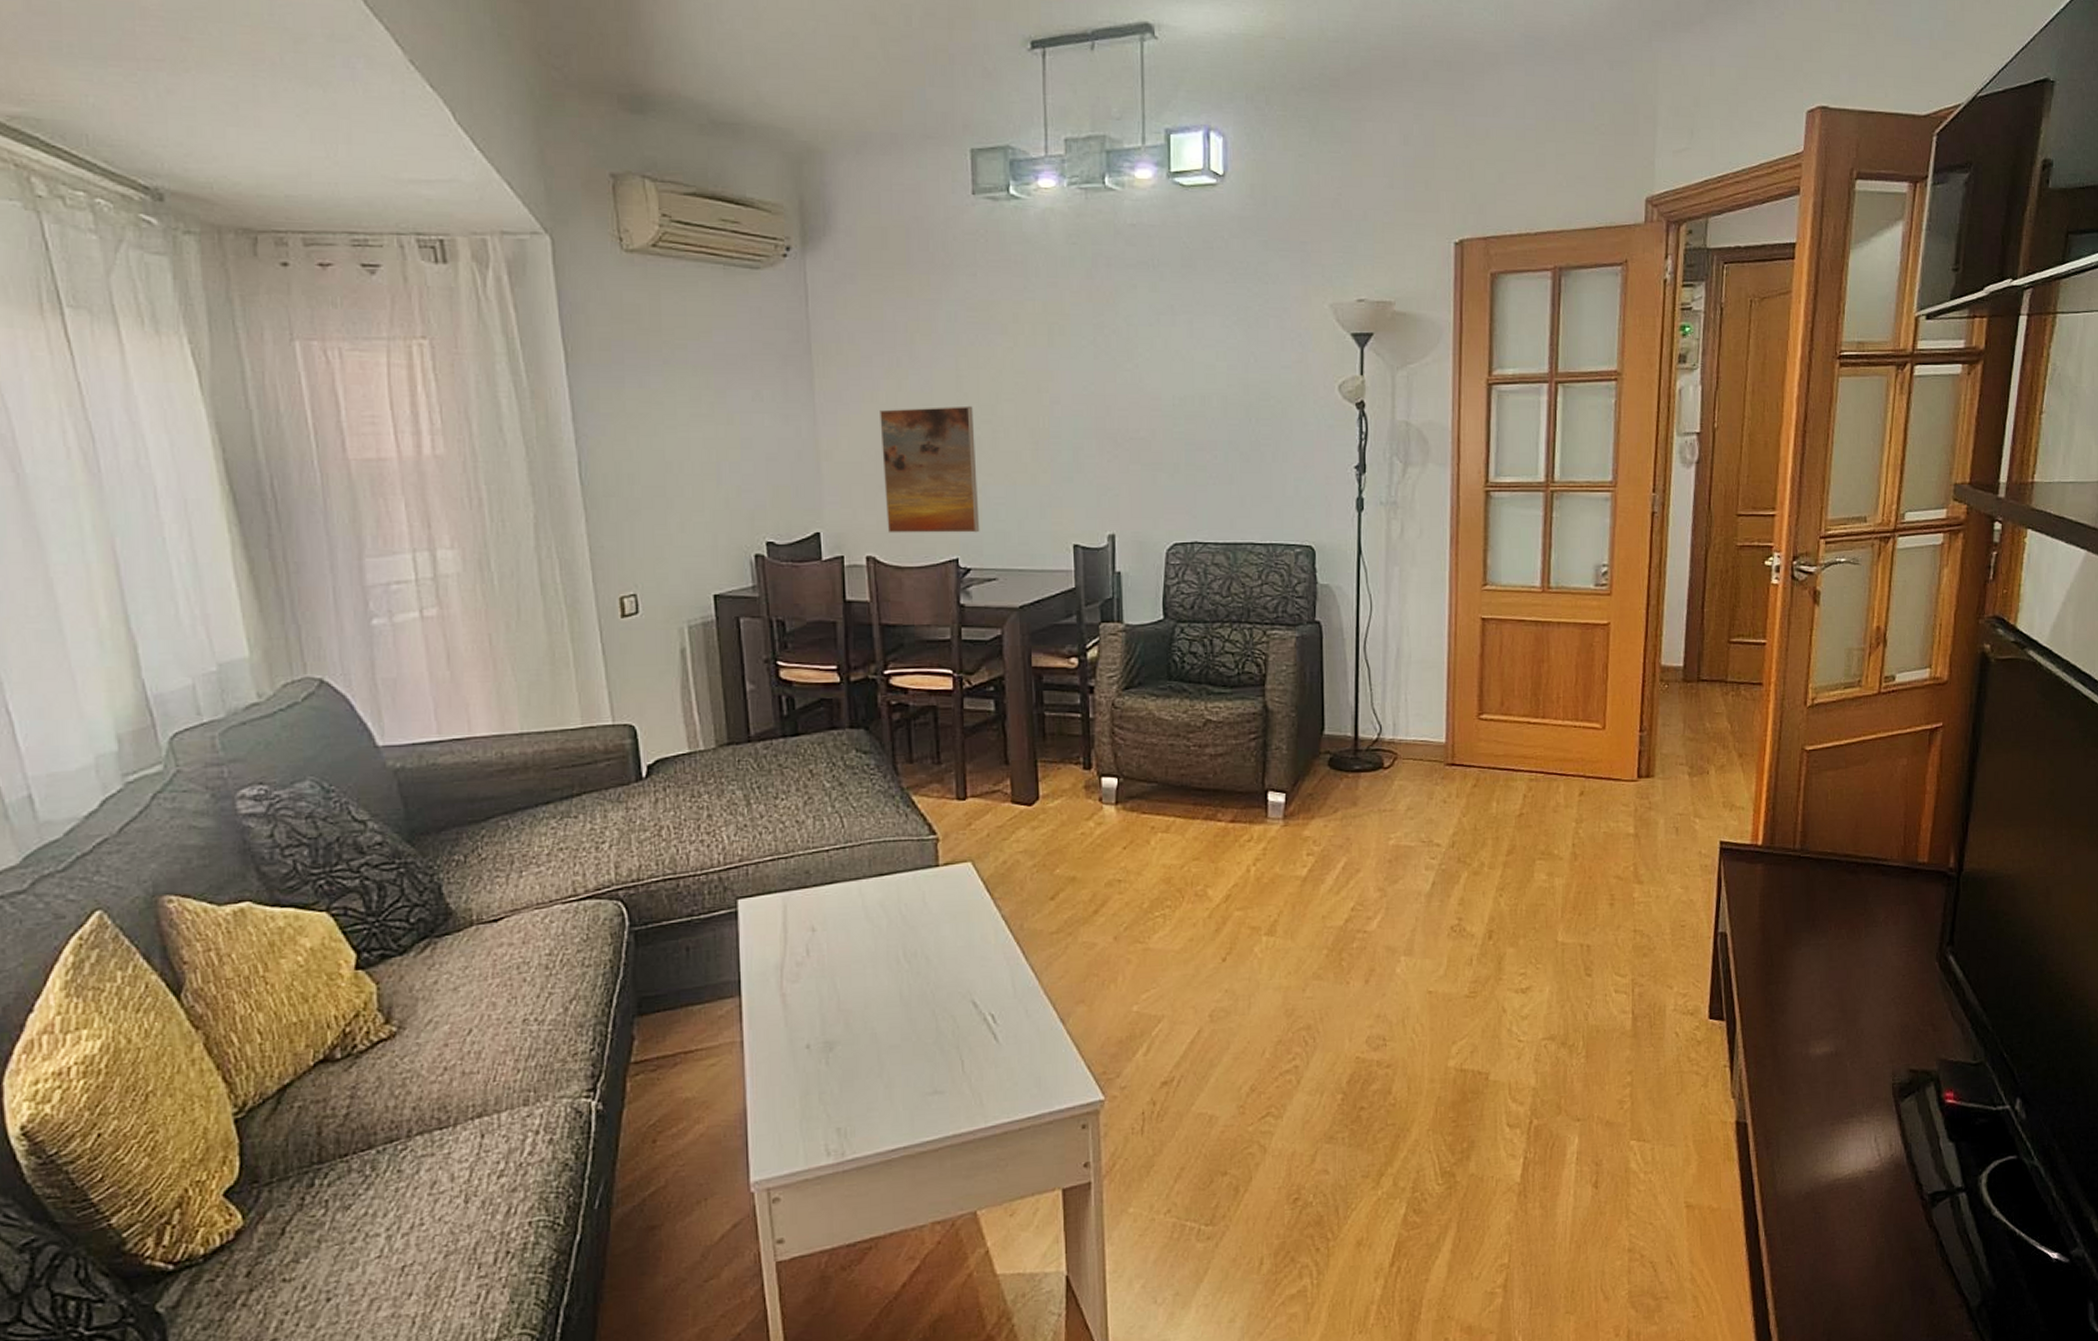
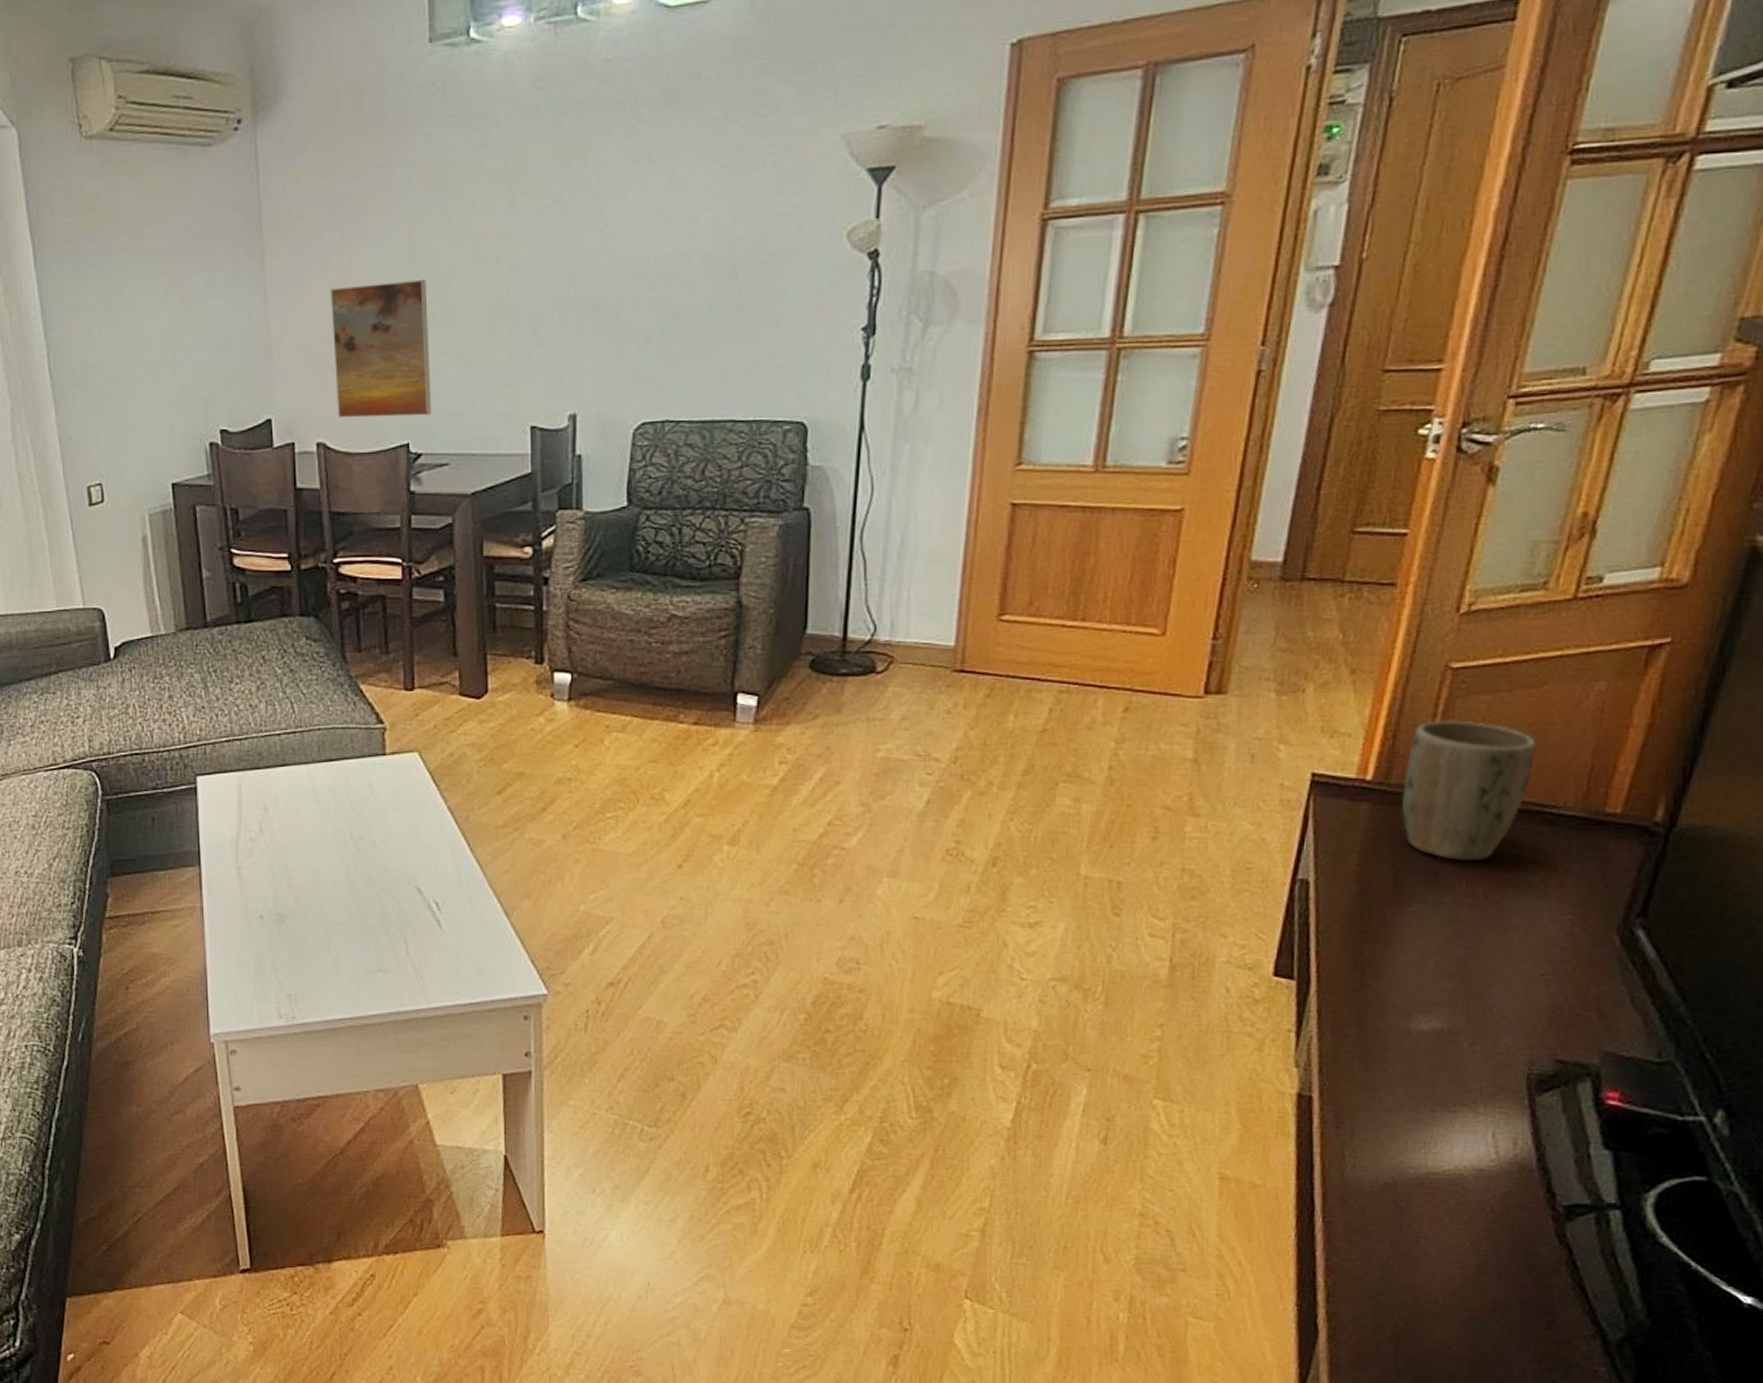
plant pot: none [1783,793,1868,909] -> present [1401,720,1537,862]

